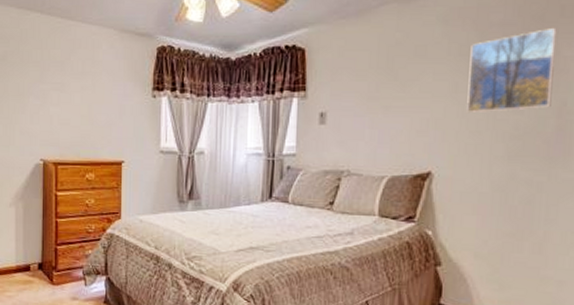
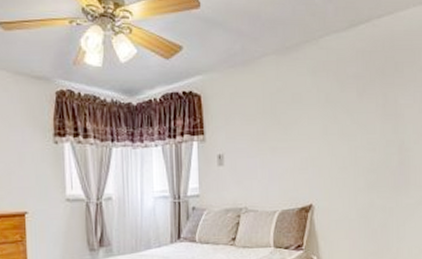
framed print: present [467,27,557,114] -> none [334,80,394,152]

